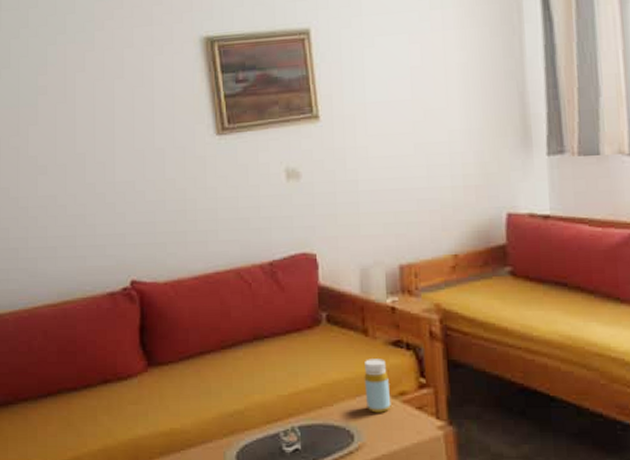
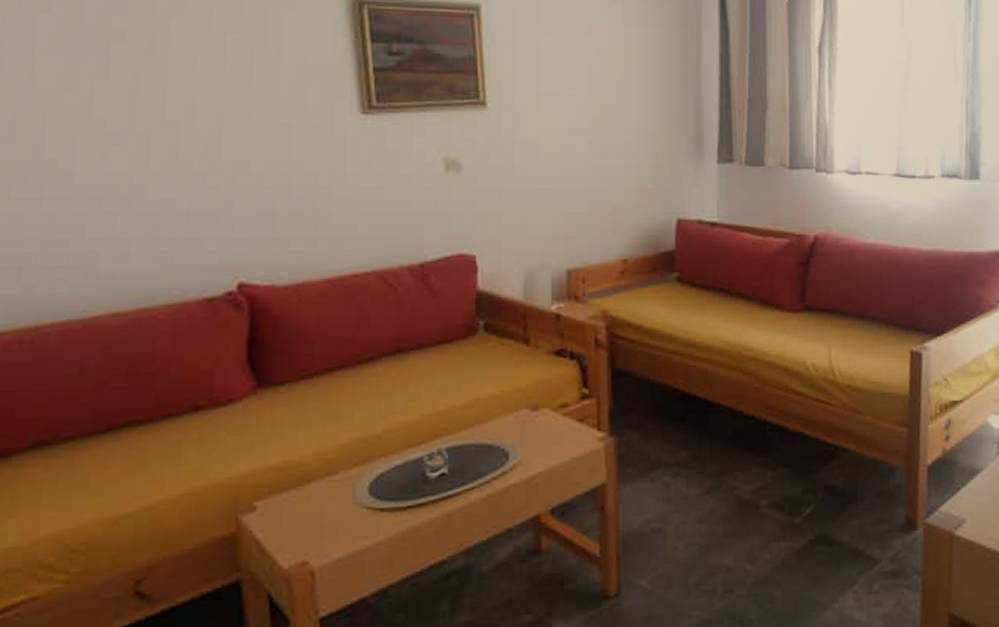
bottle: present [364,359,392,413] -> none [523,369,551,428]

